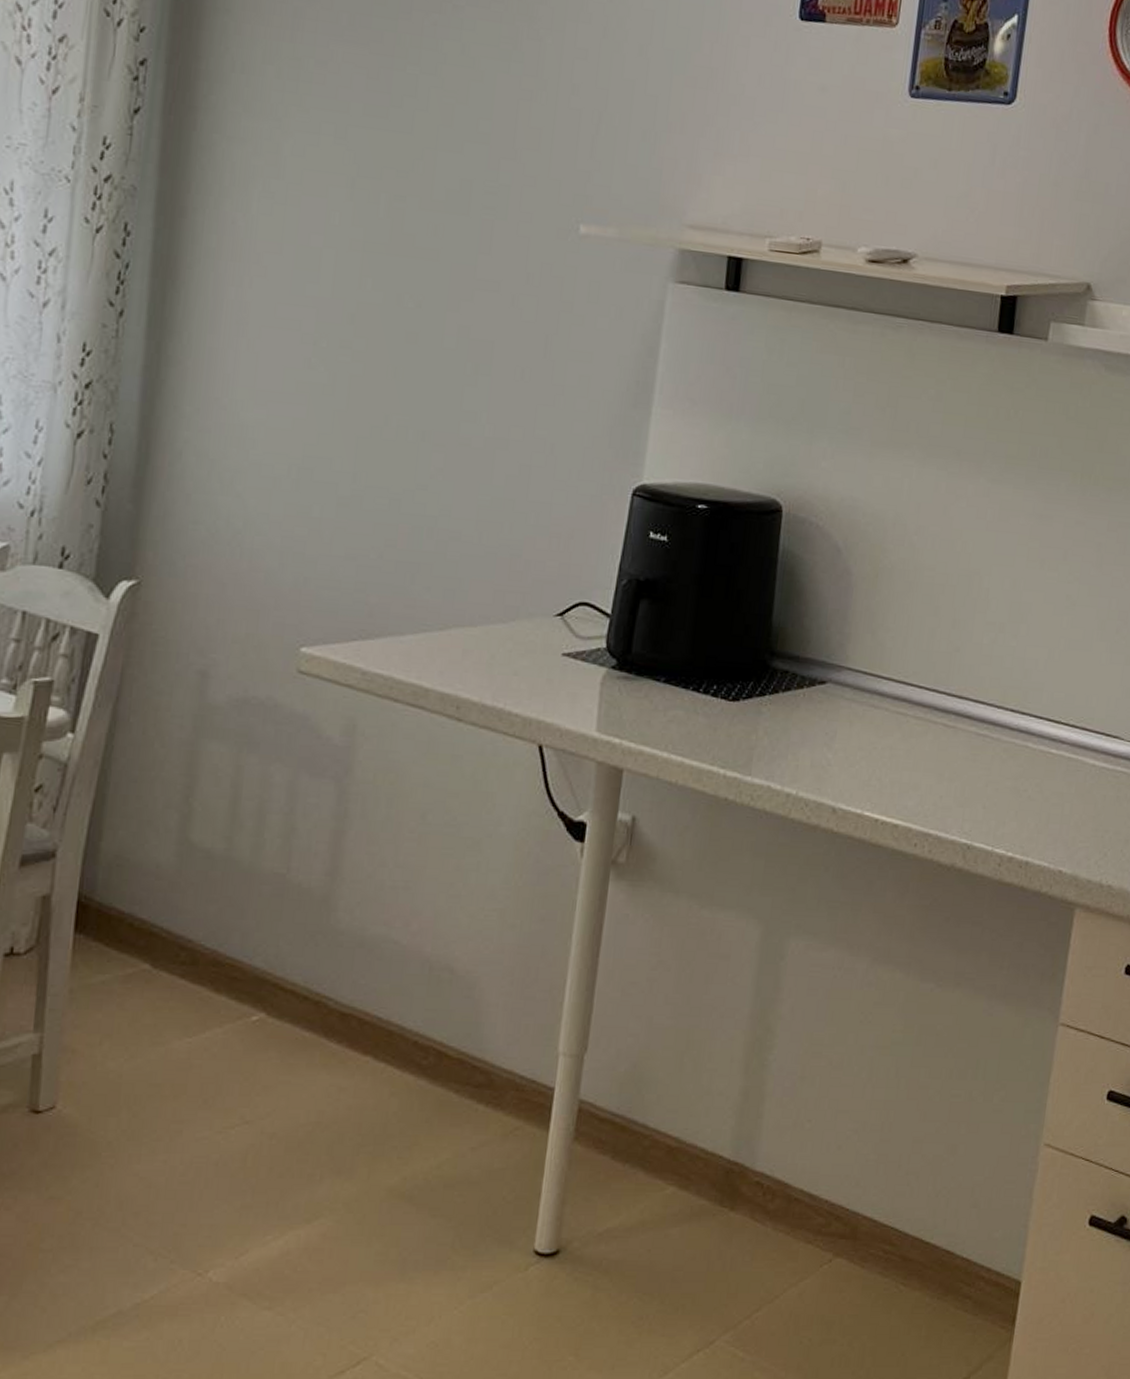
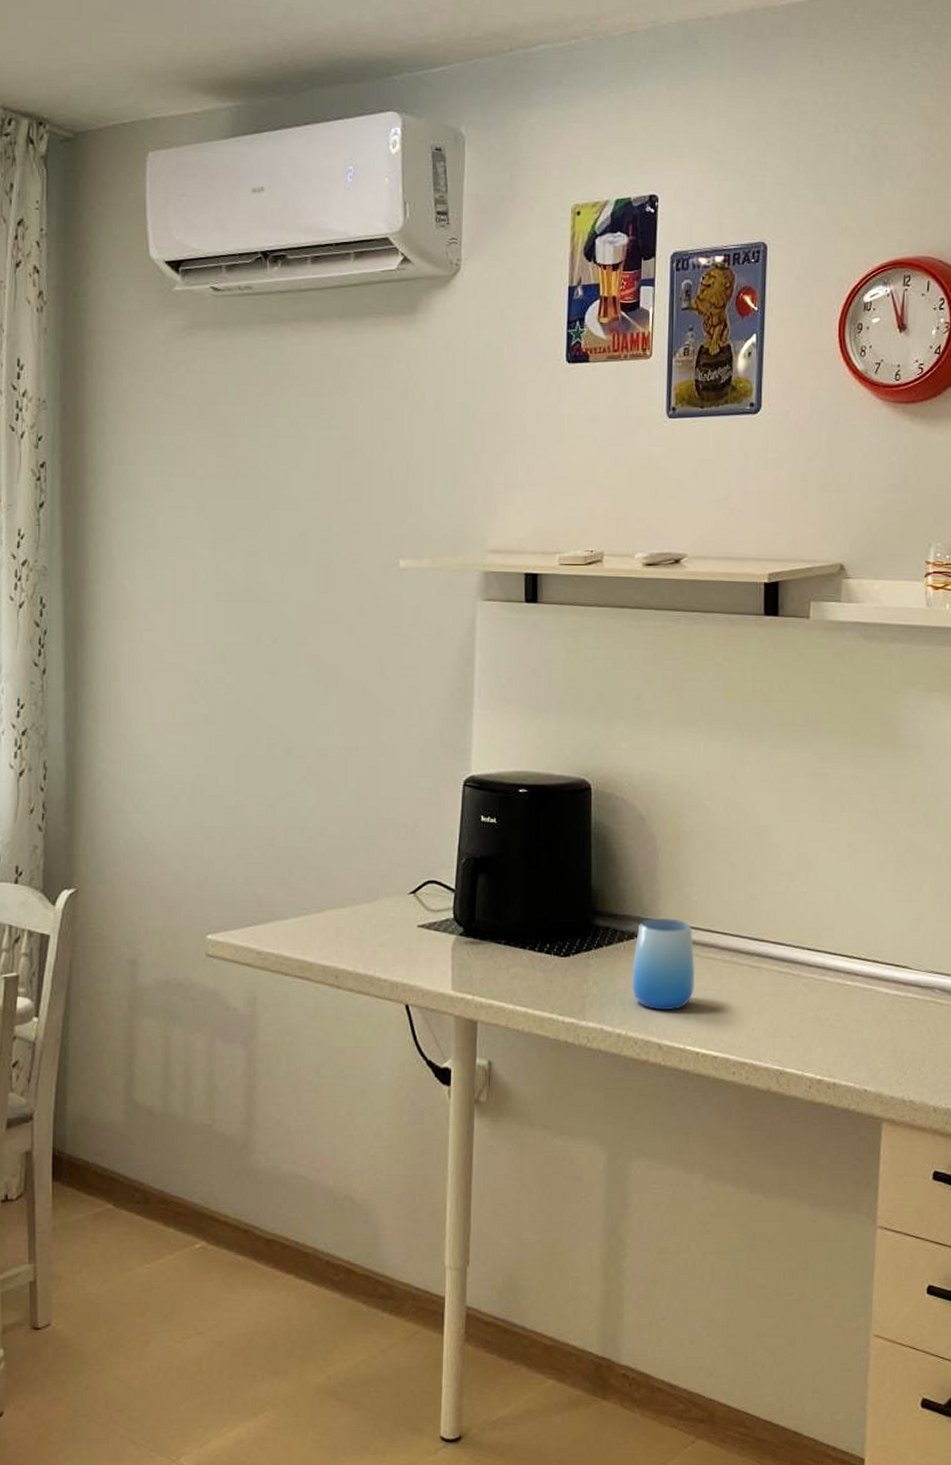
cup: none [807,664,884,771] -> present [631,918,695,1011]

